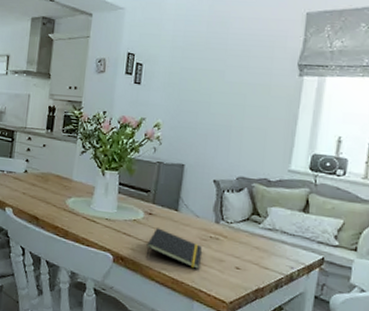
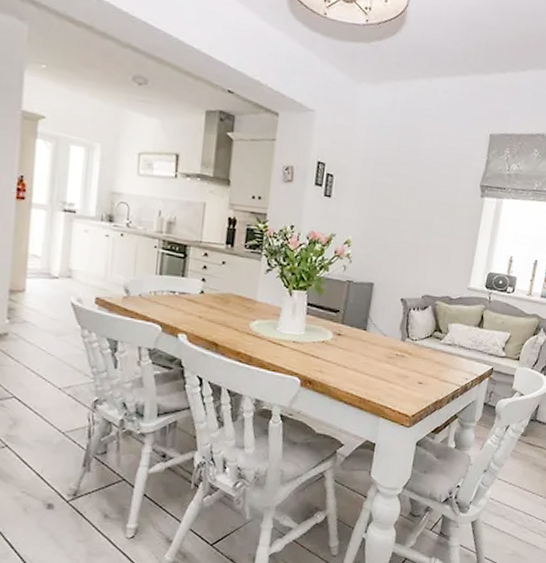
notepad: present [145,228,202,269] -> none [334,348,388,387]

